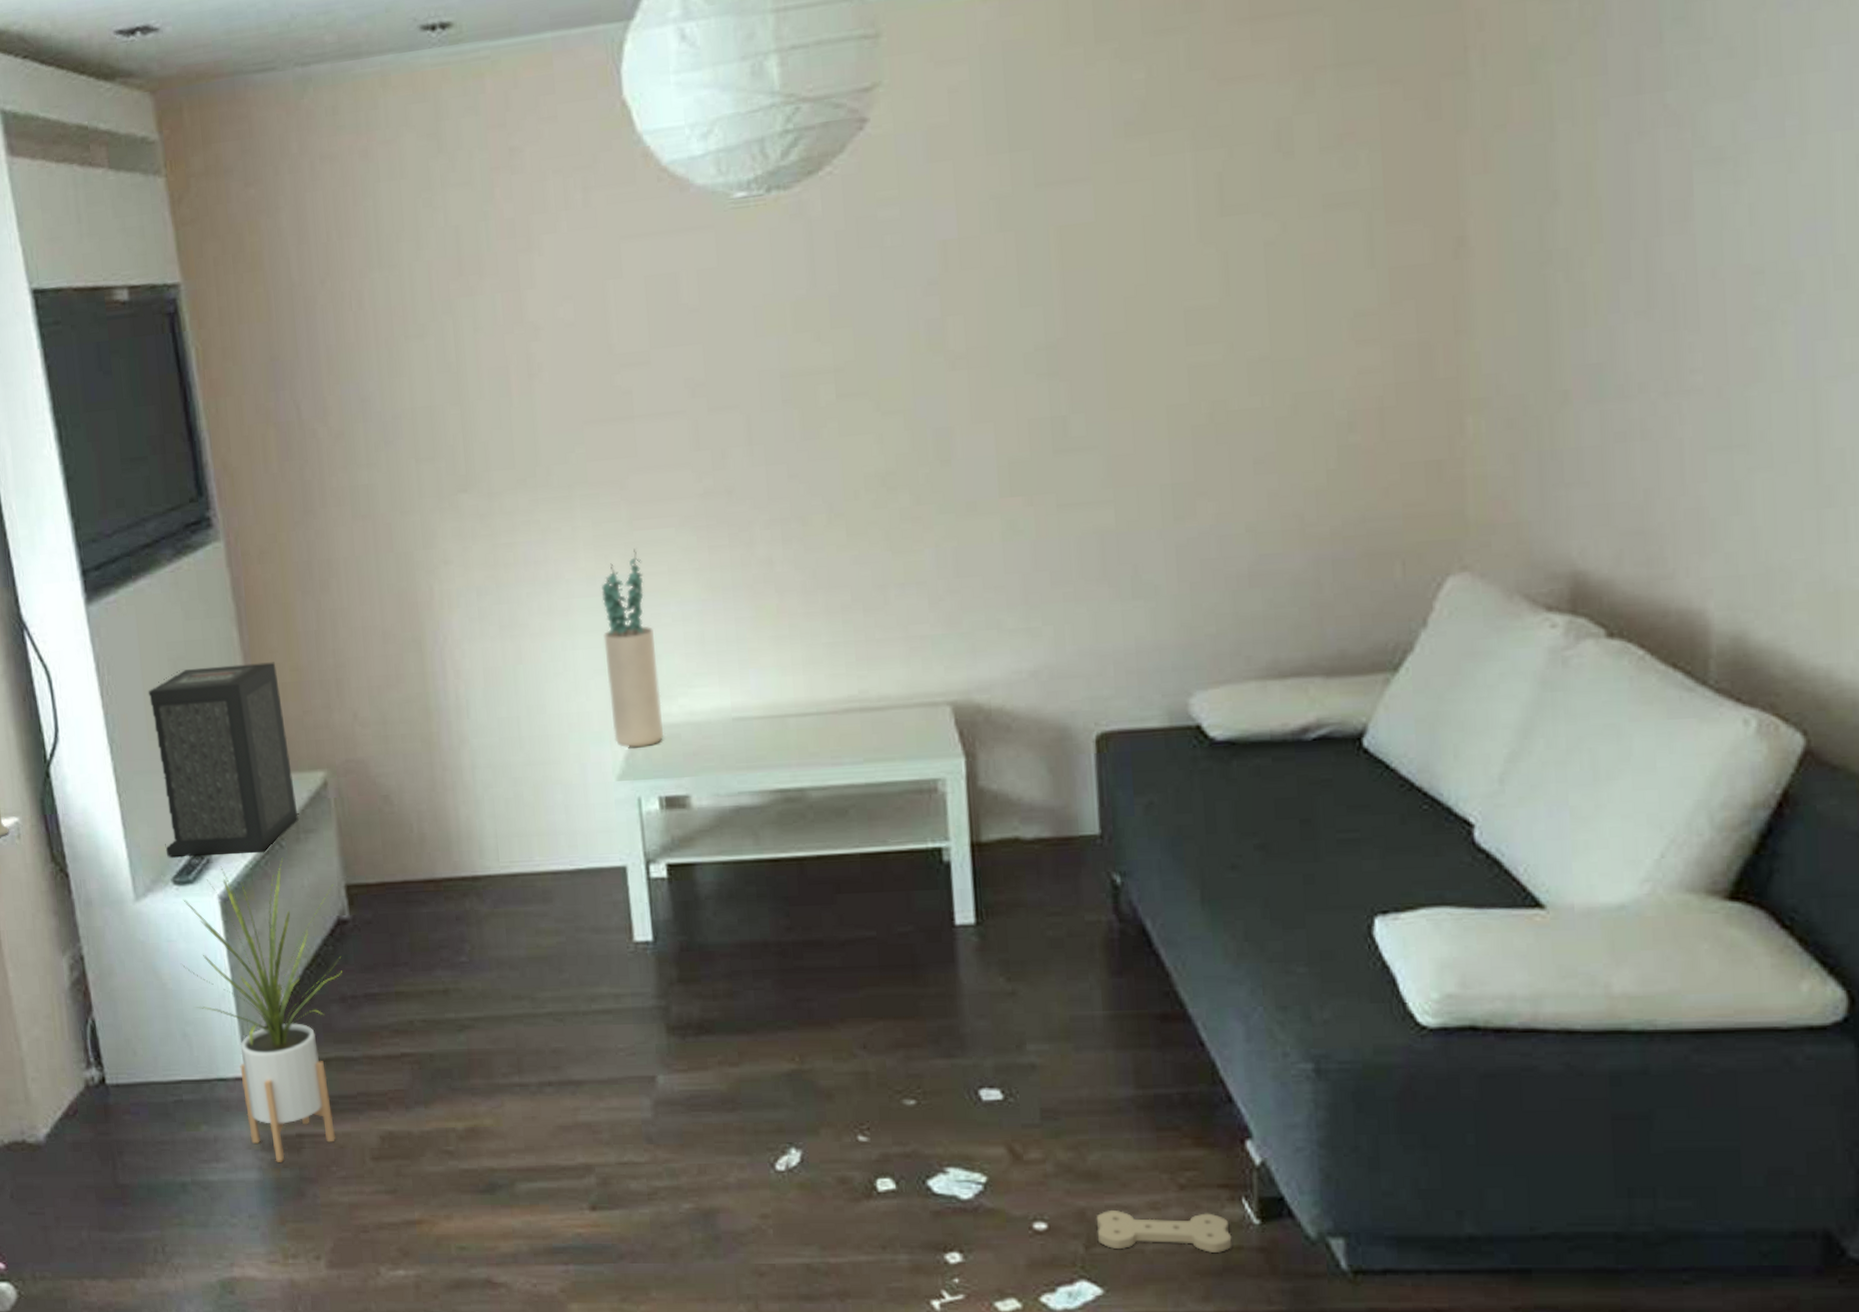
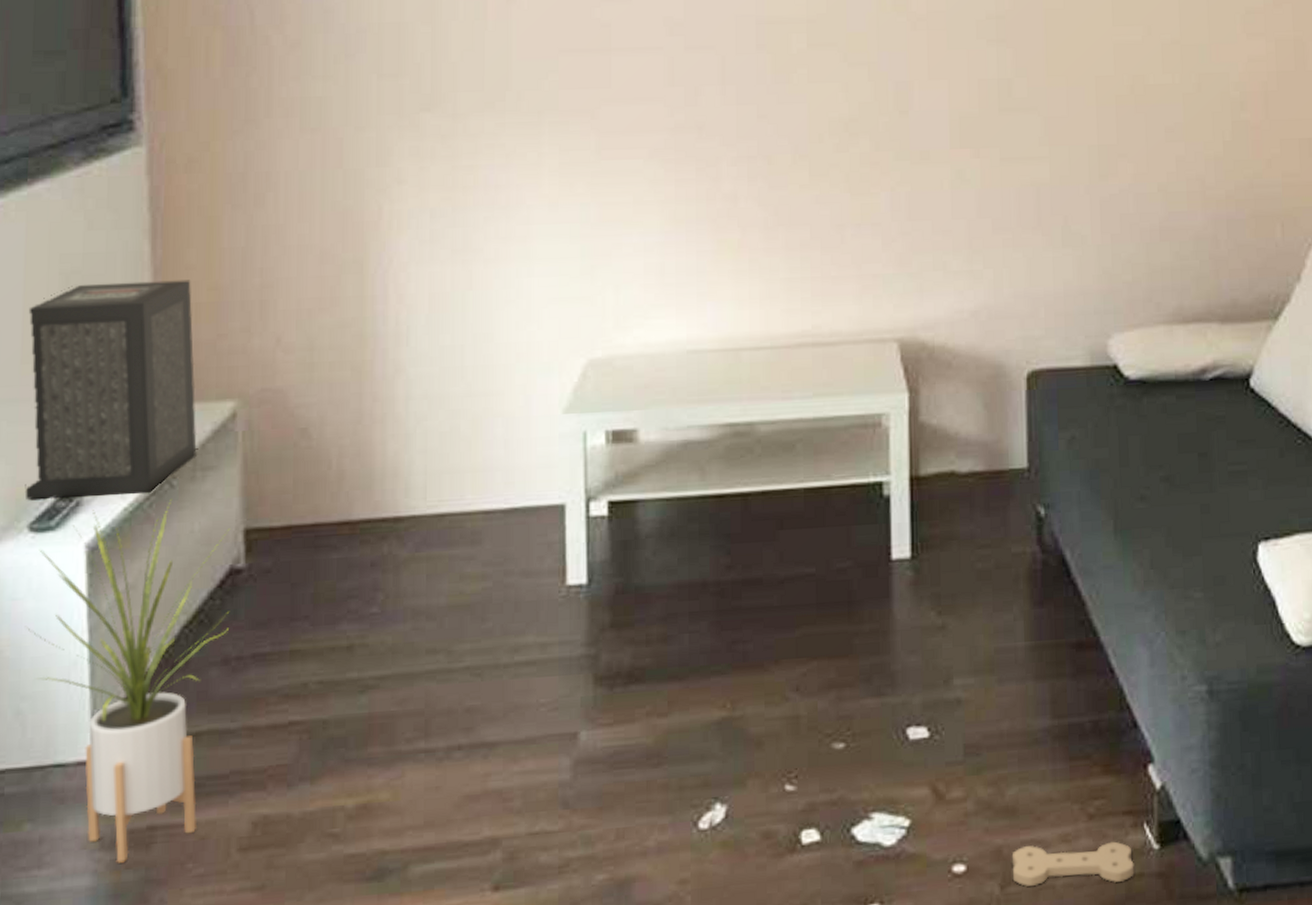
vase: present [601,548,663,748] -> none [561,177,616,380]

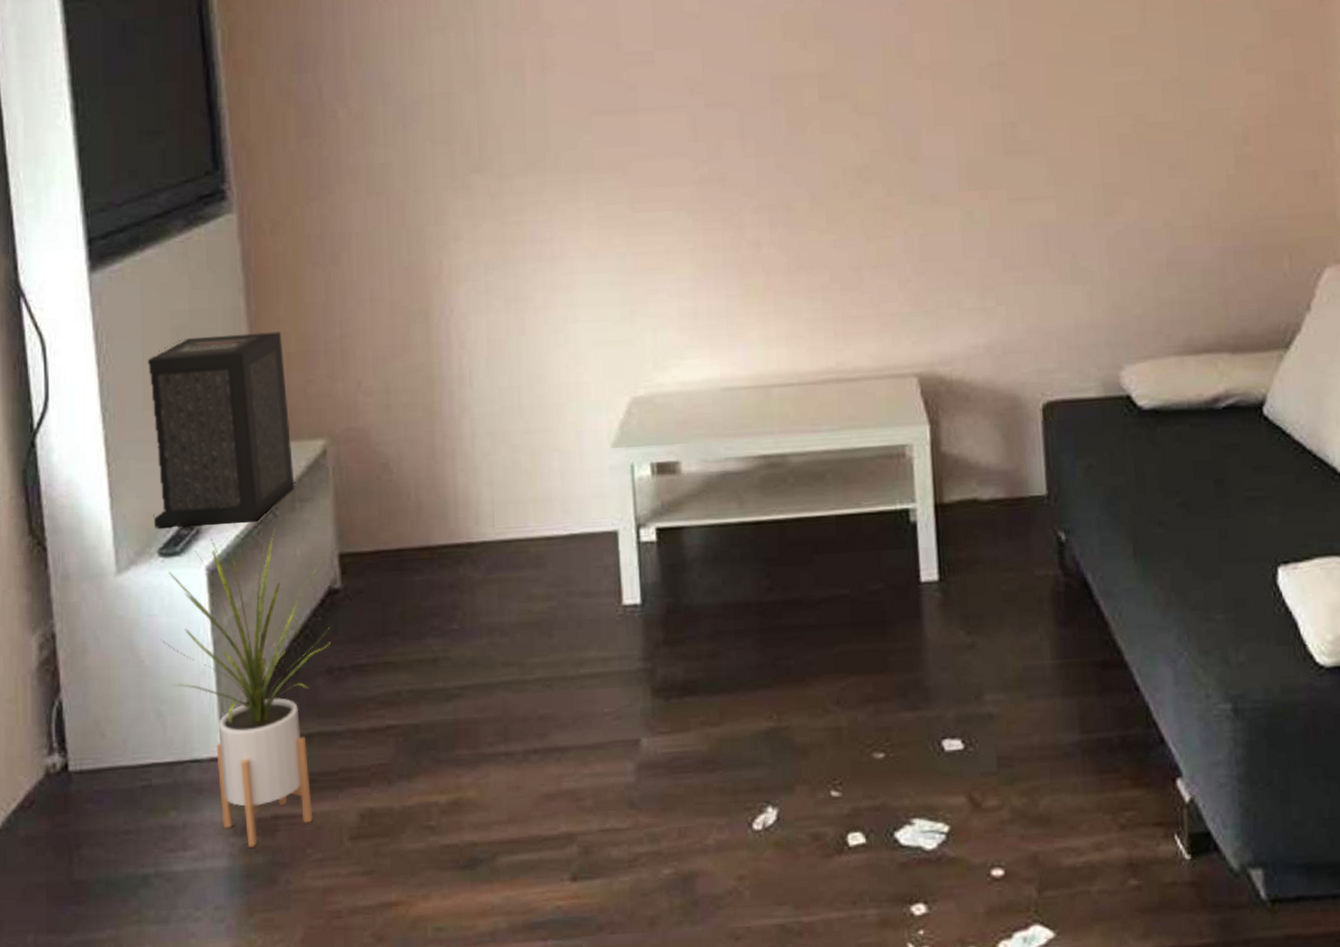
dog toy: present [1011,841,1135,887] -> none [1047,851,1167,892]

